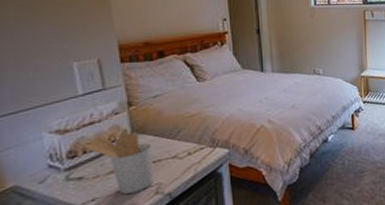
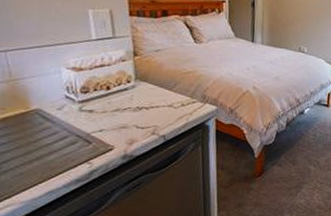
utensil holder: present [83,133,155,194] -> none [94,78,152,130]

